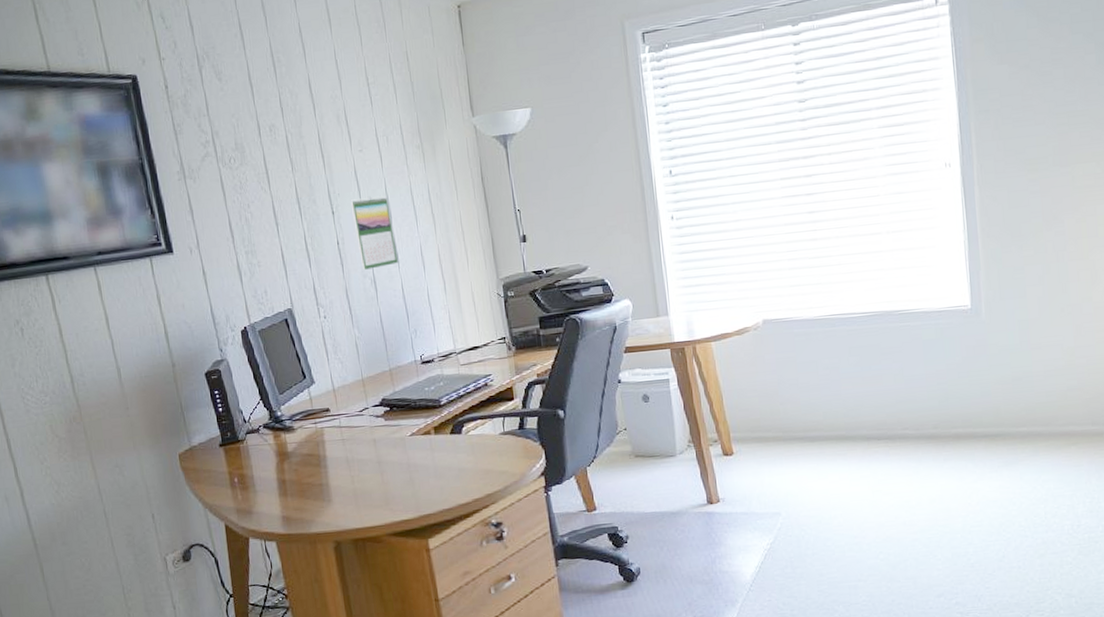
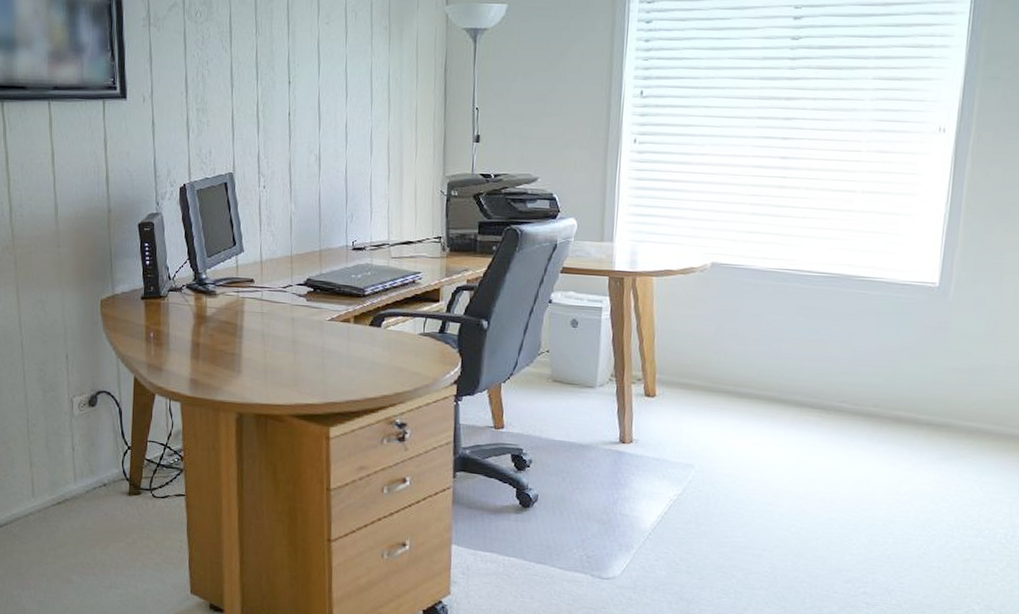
calendar: present [350,196,398,270] -> none [308,71,347,146]

